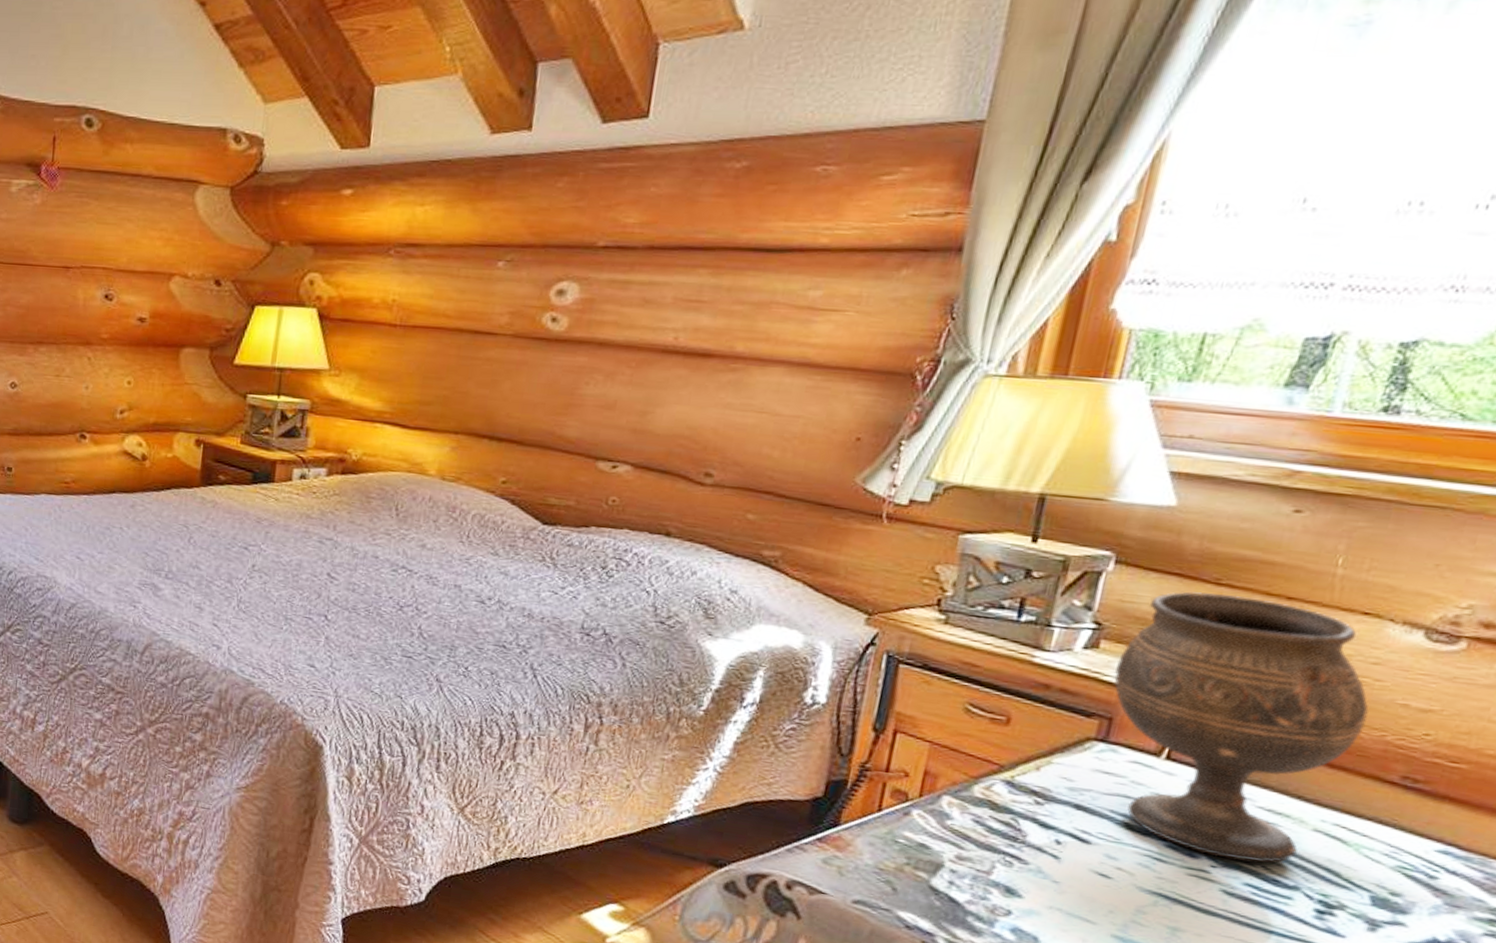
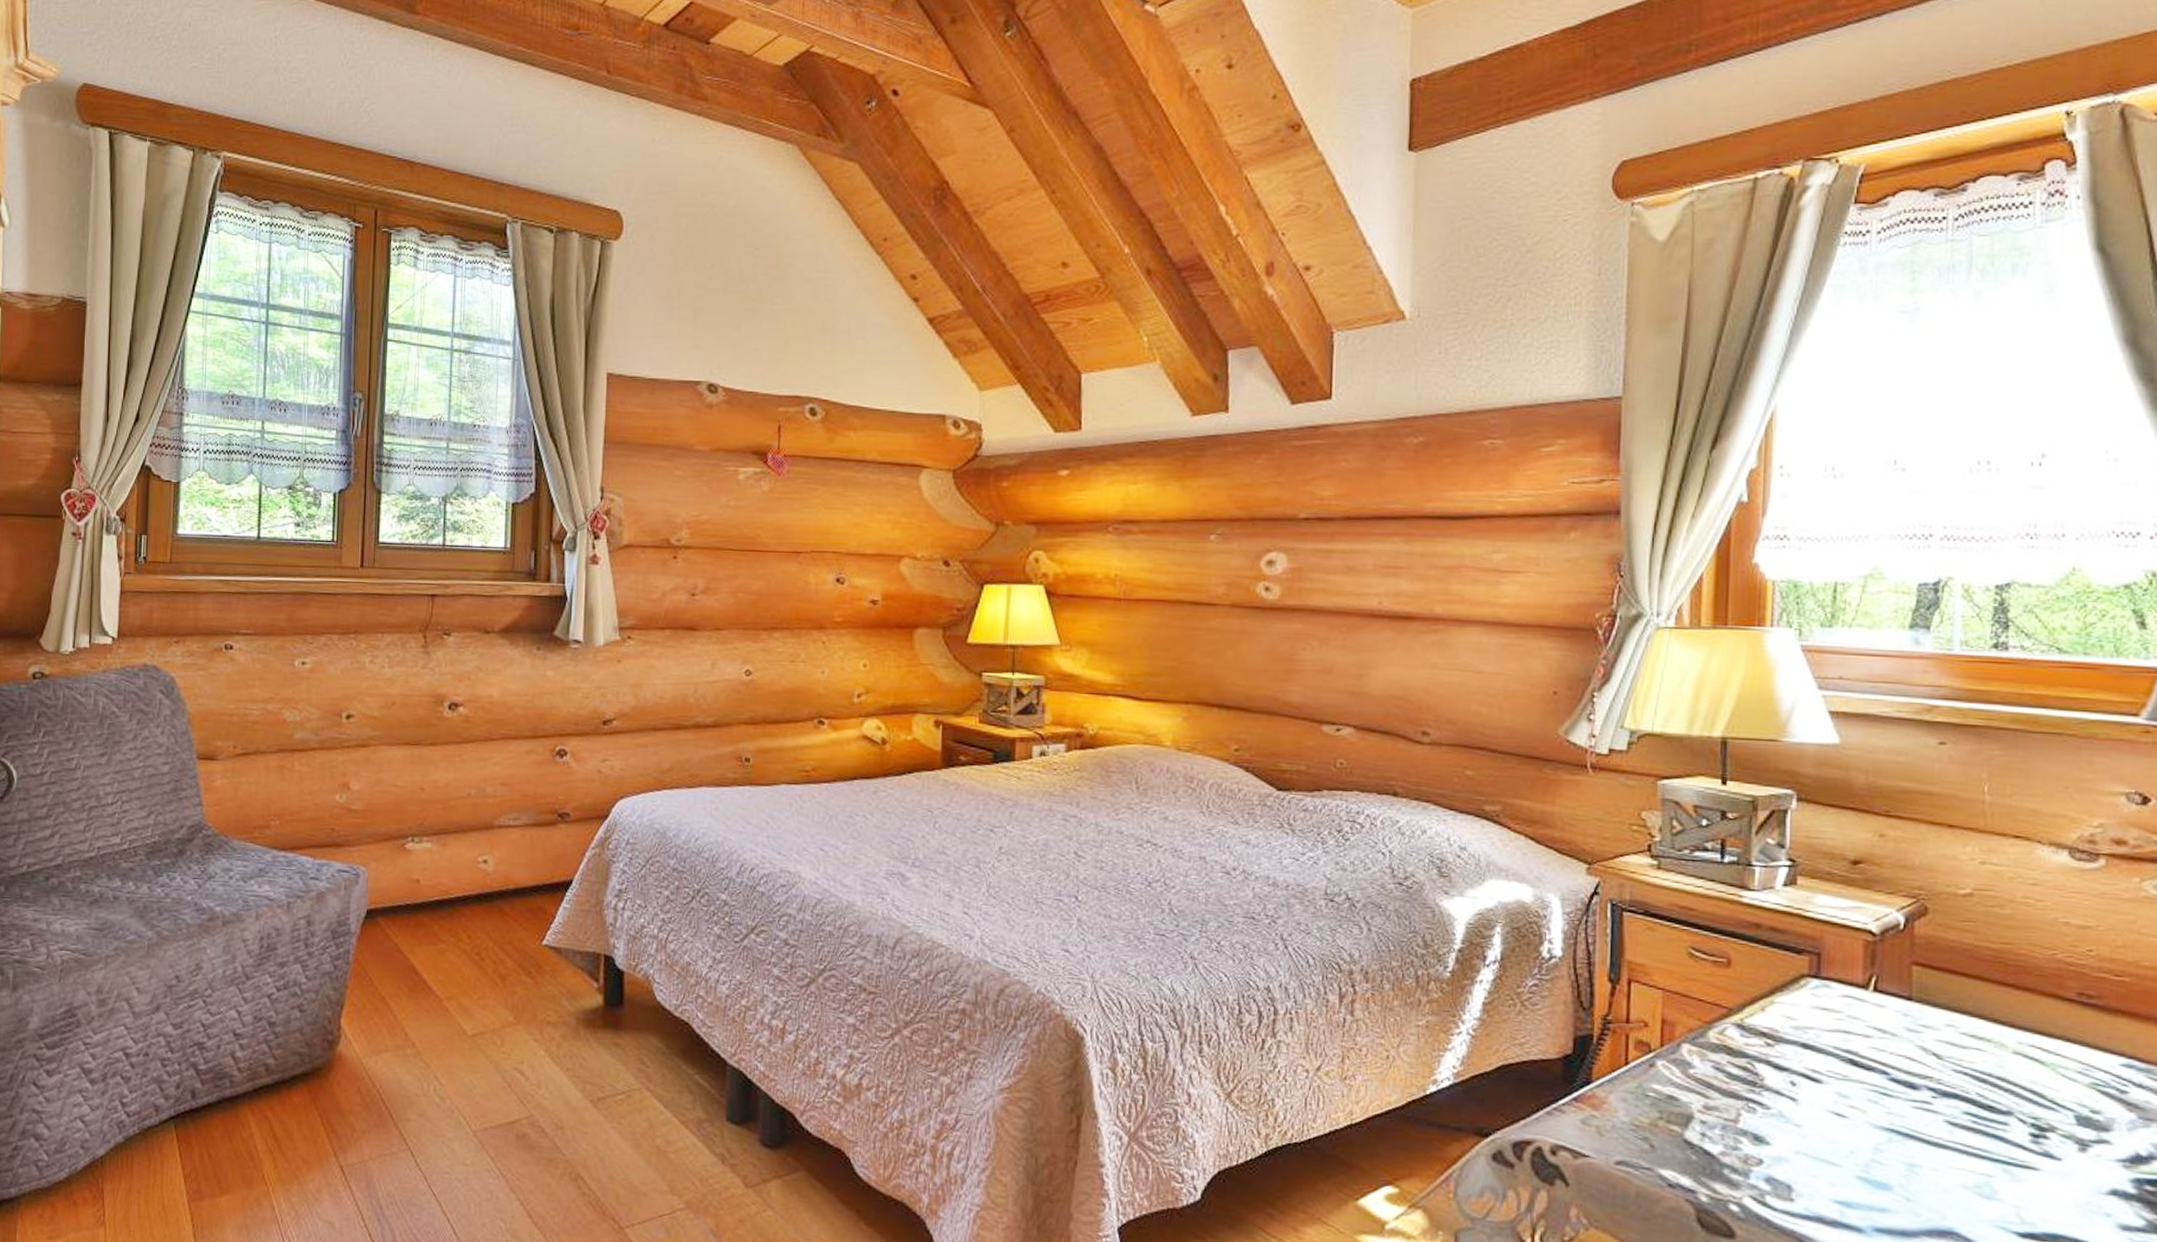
goblet: present [1114,591,1369,864] -> none [1815,825,2038,1090]

